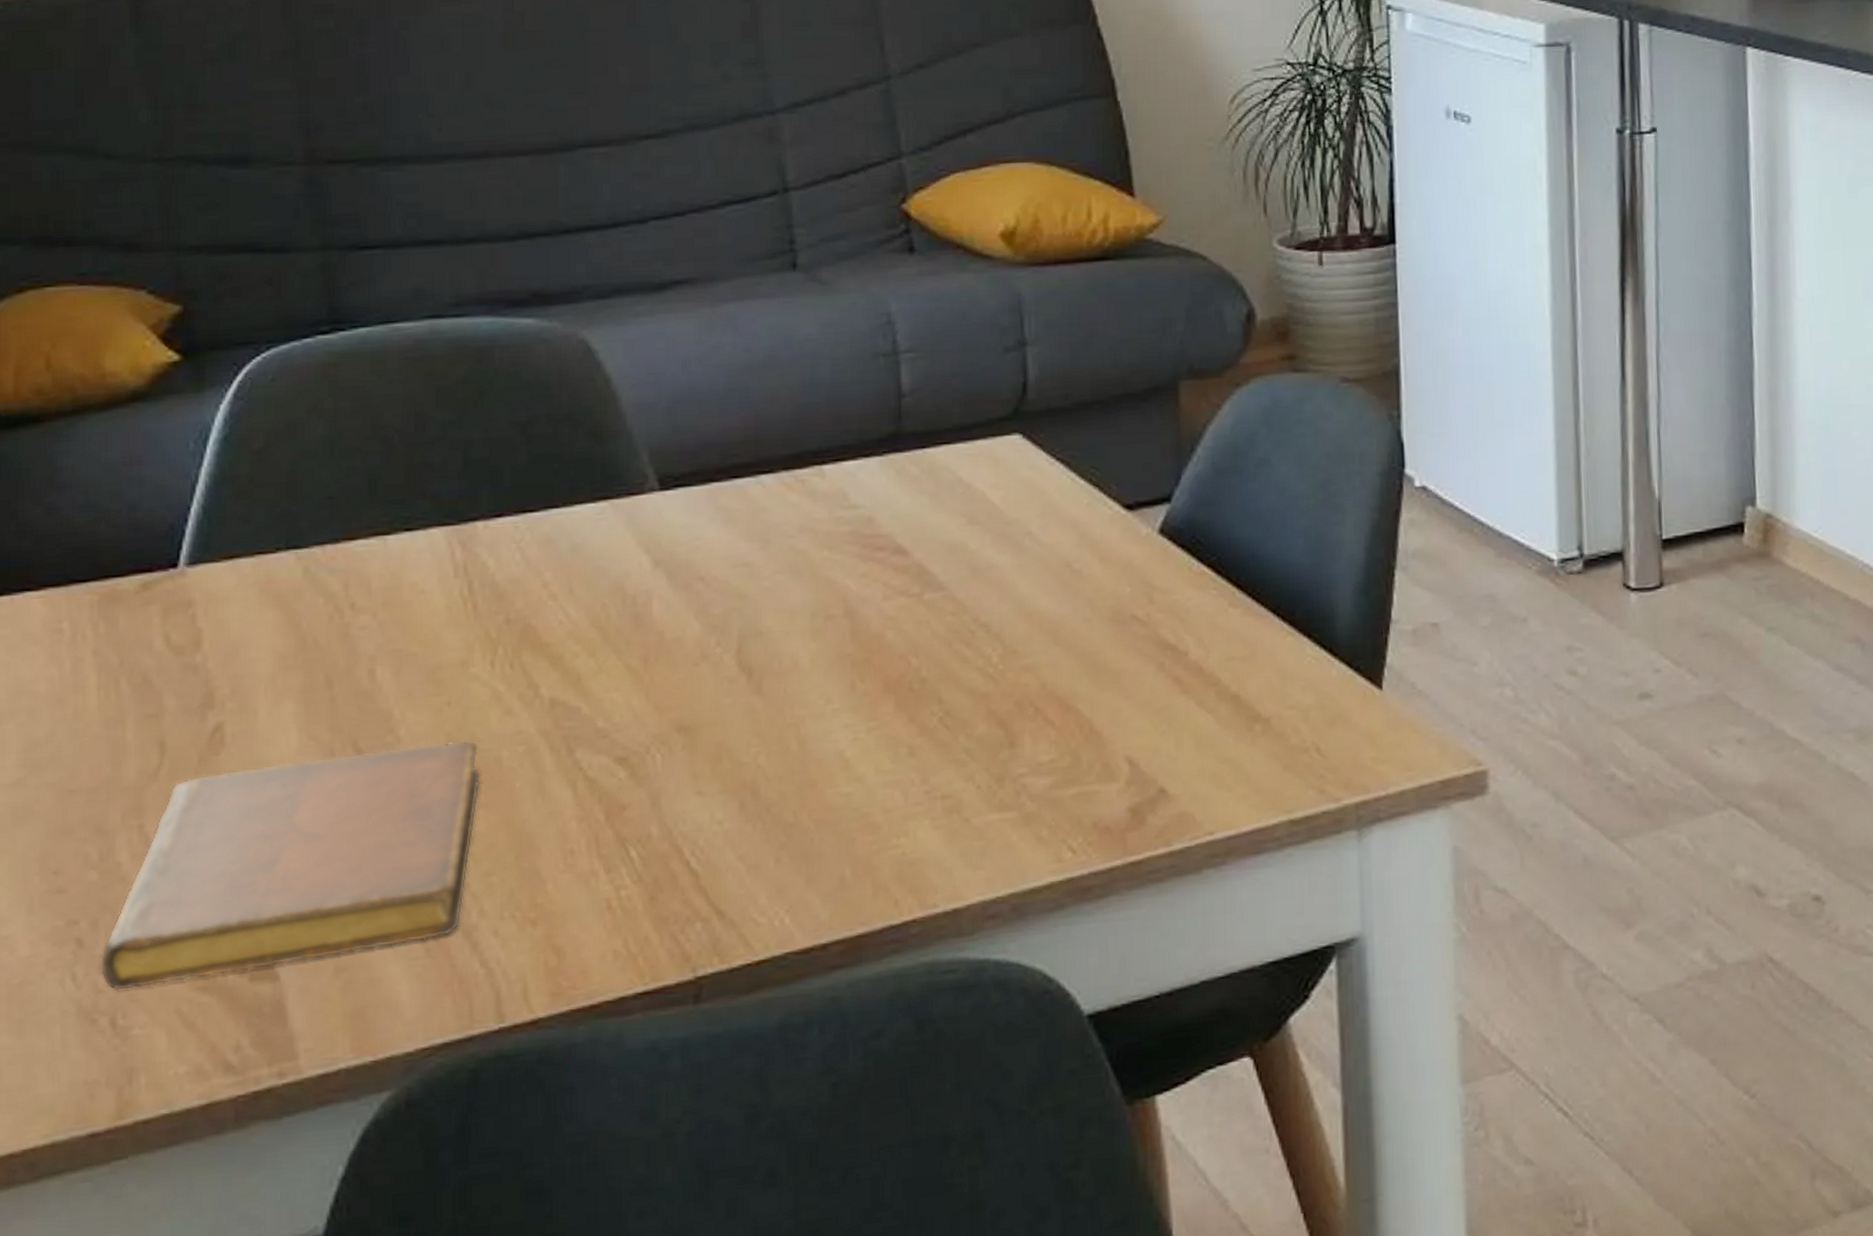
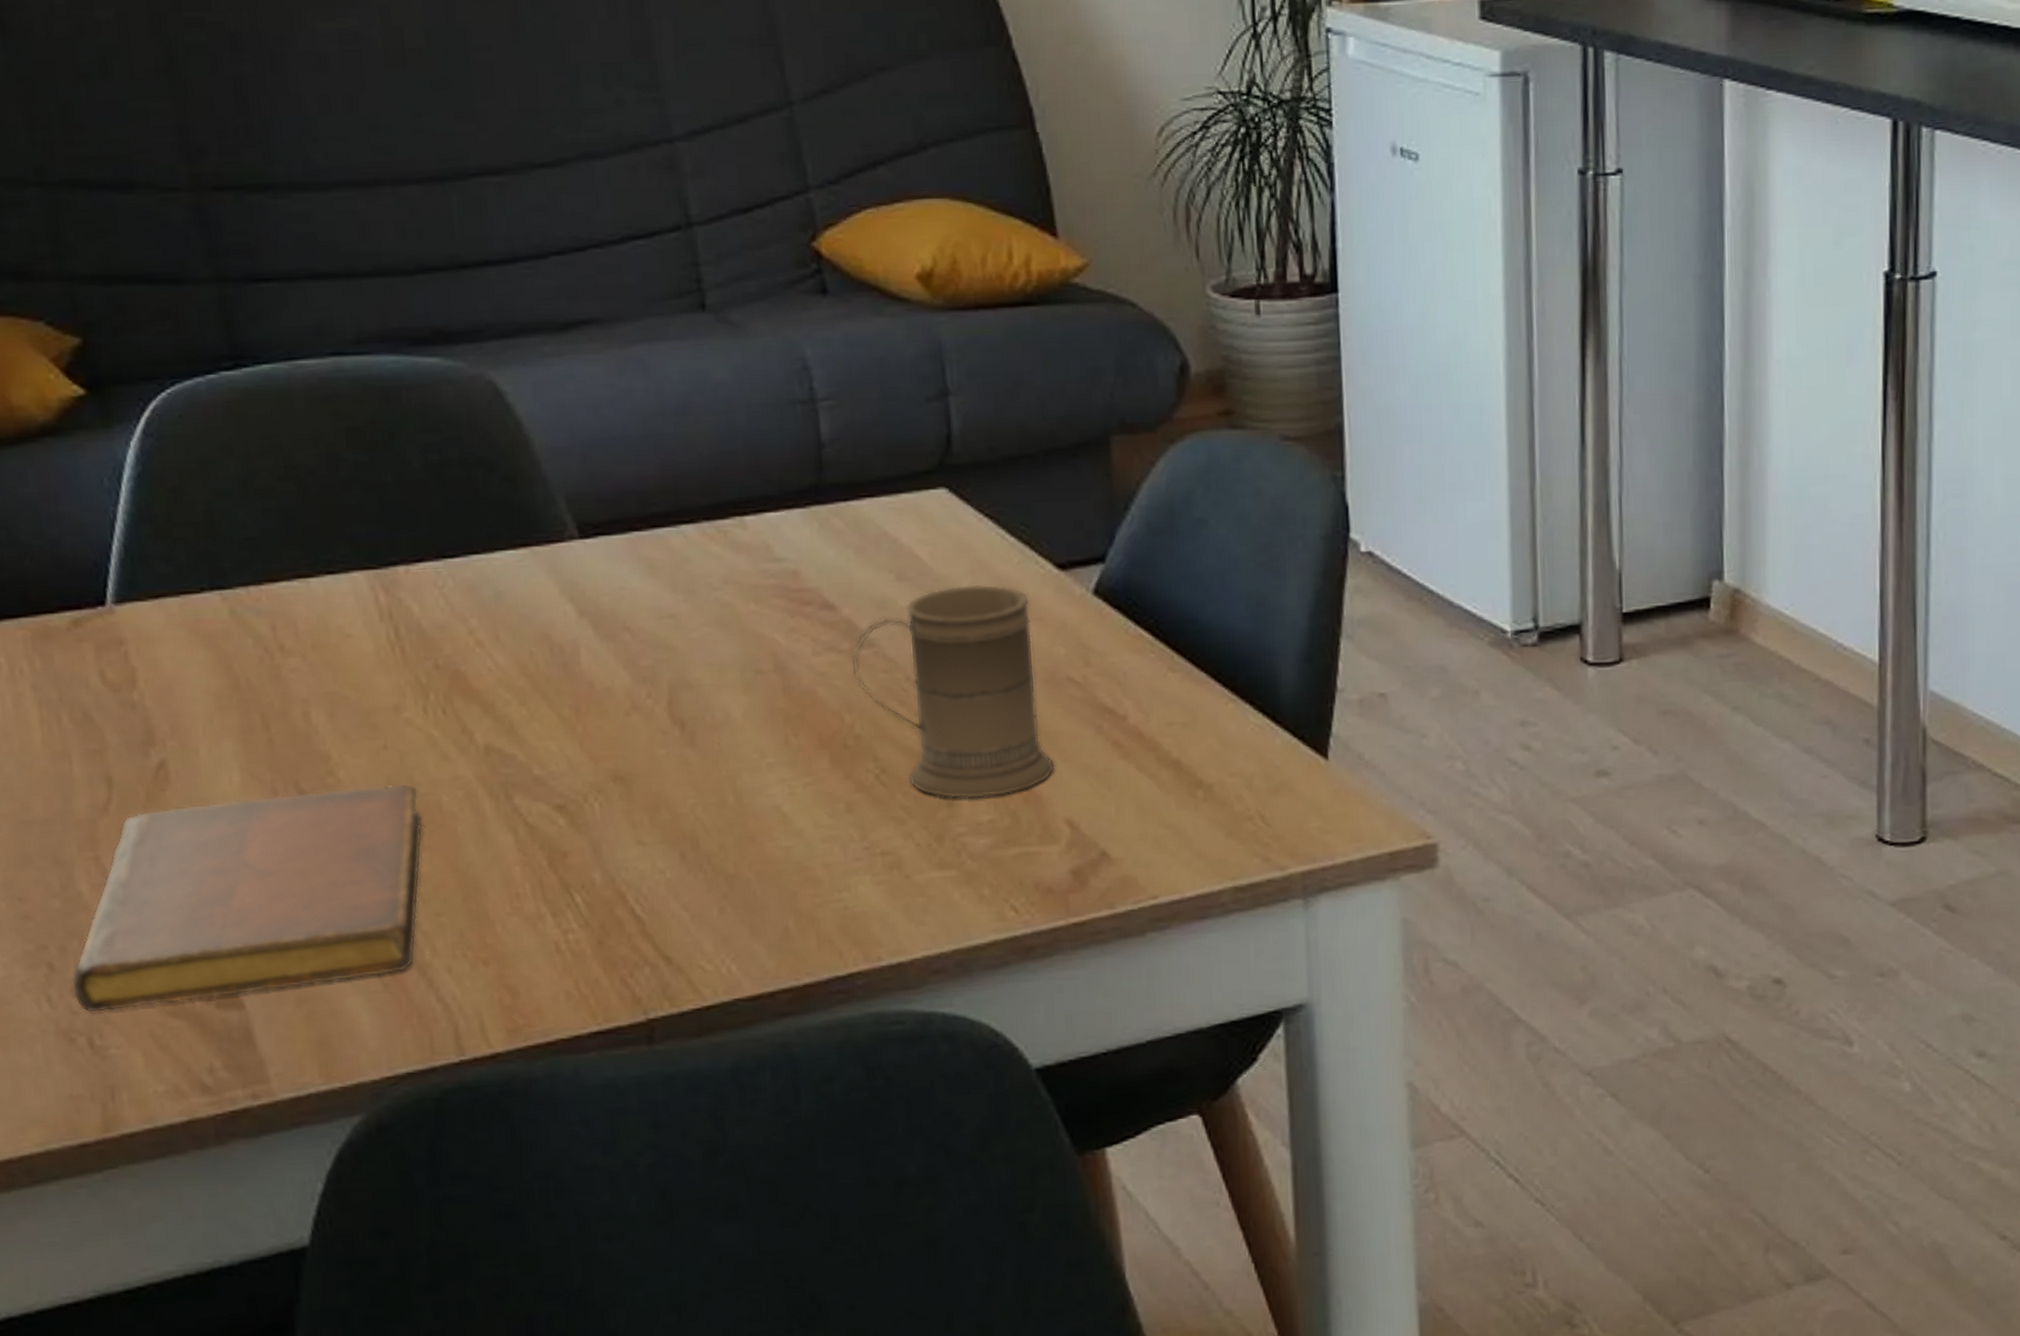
mug: none [920,525,1117,740] -> present [851,584,1055,799]

